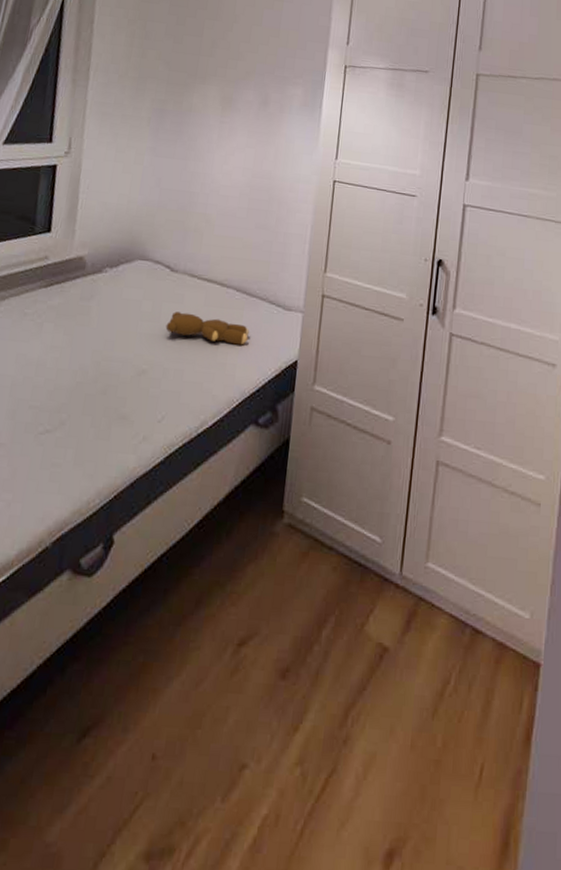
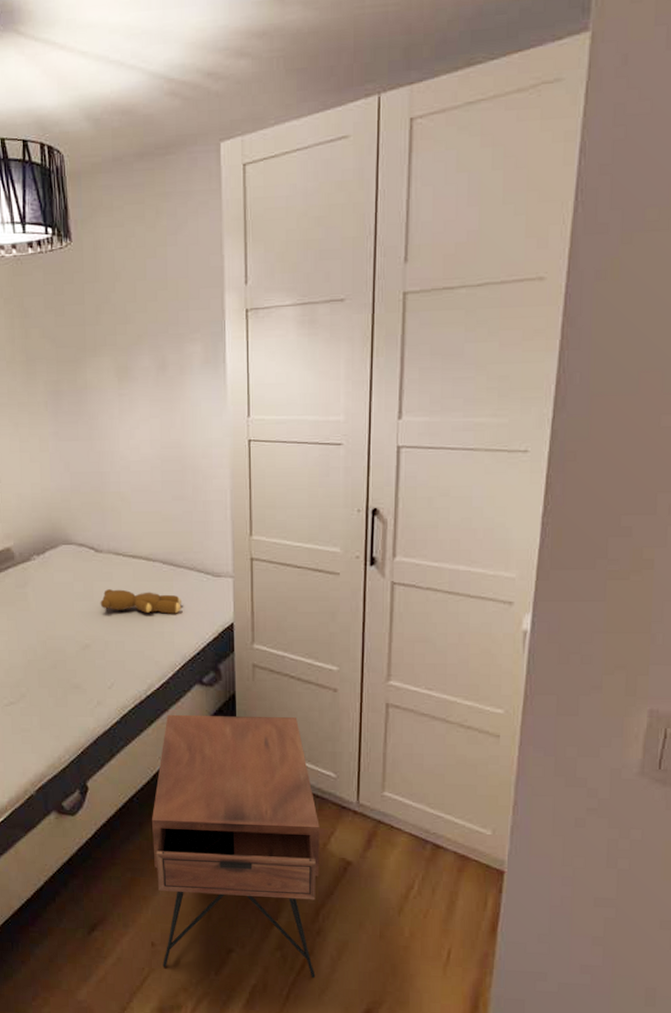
nightstand: none [160,457,360,805] -> present [152,714,320,978]

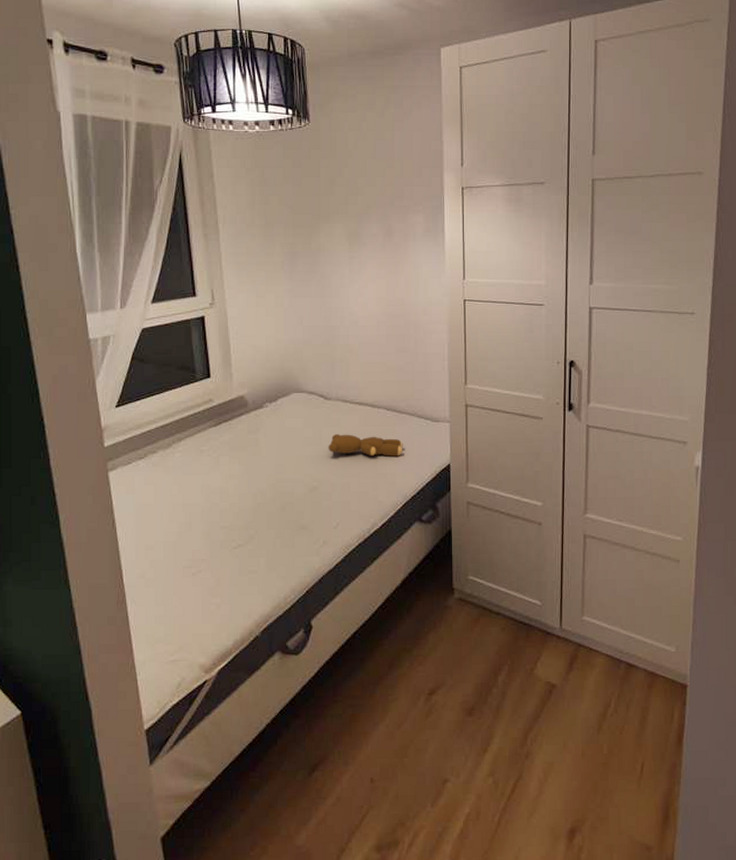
nightstand: present [152,714,320,978] -> none [373,550,527,803]

